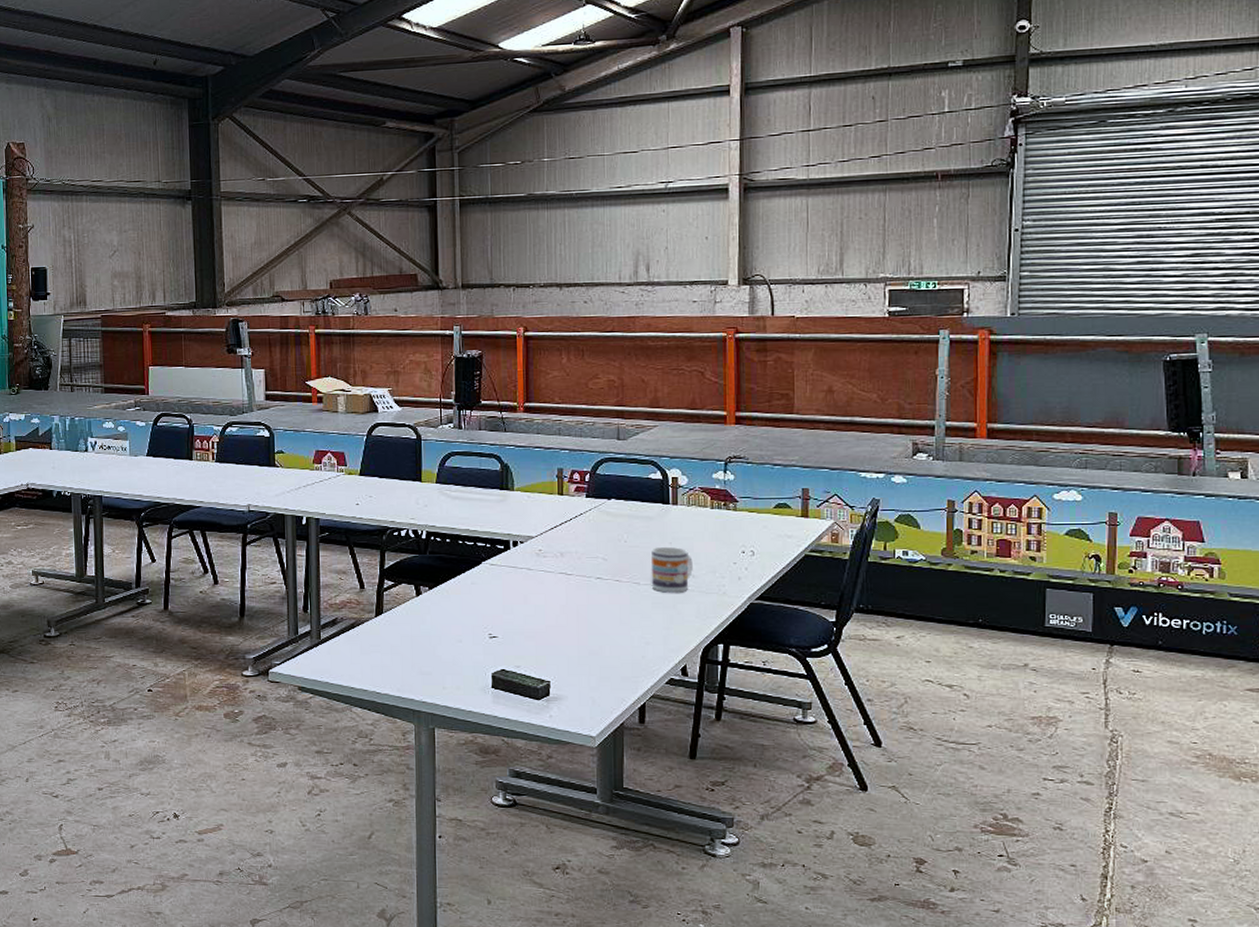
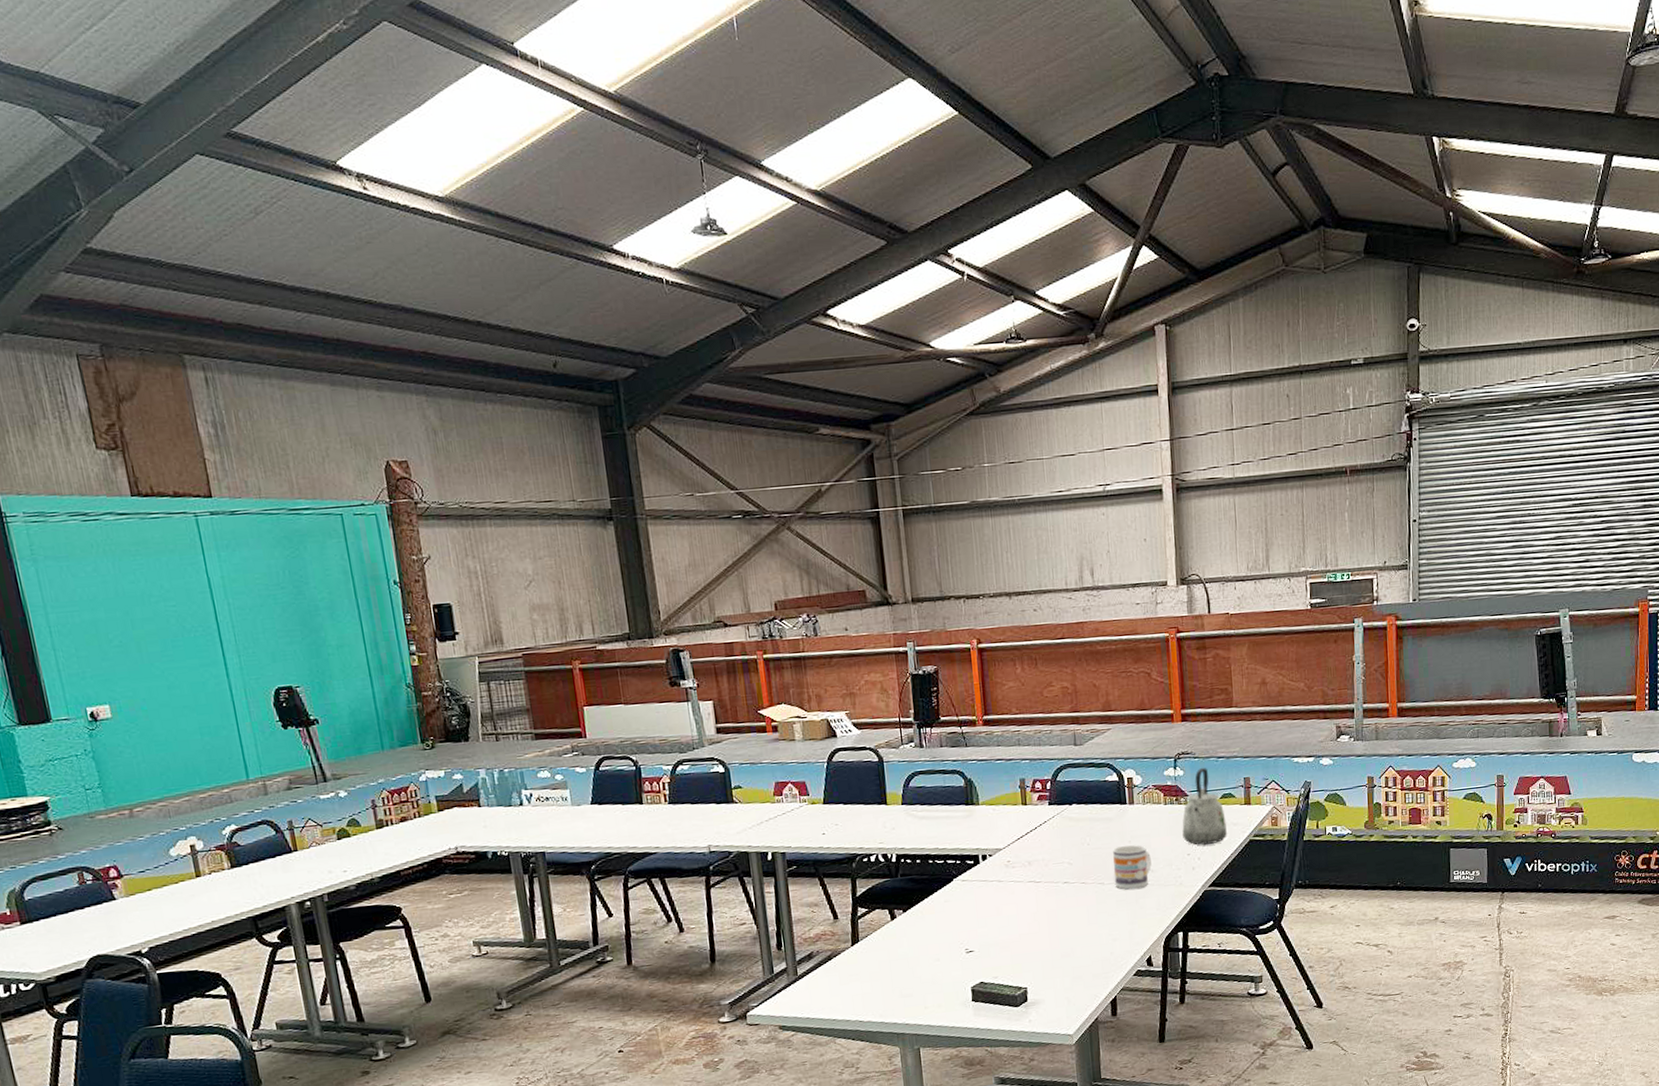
kettle: none [729,473,781,555] -> present [1182,767,1228,845]

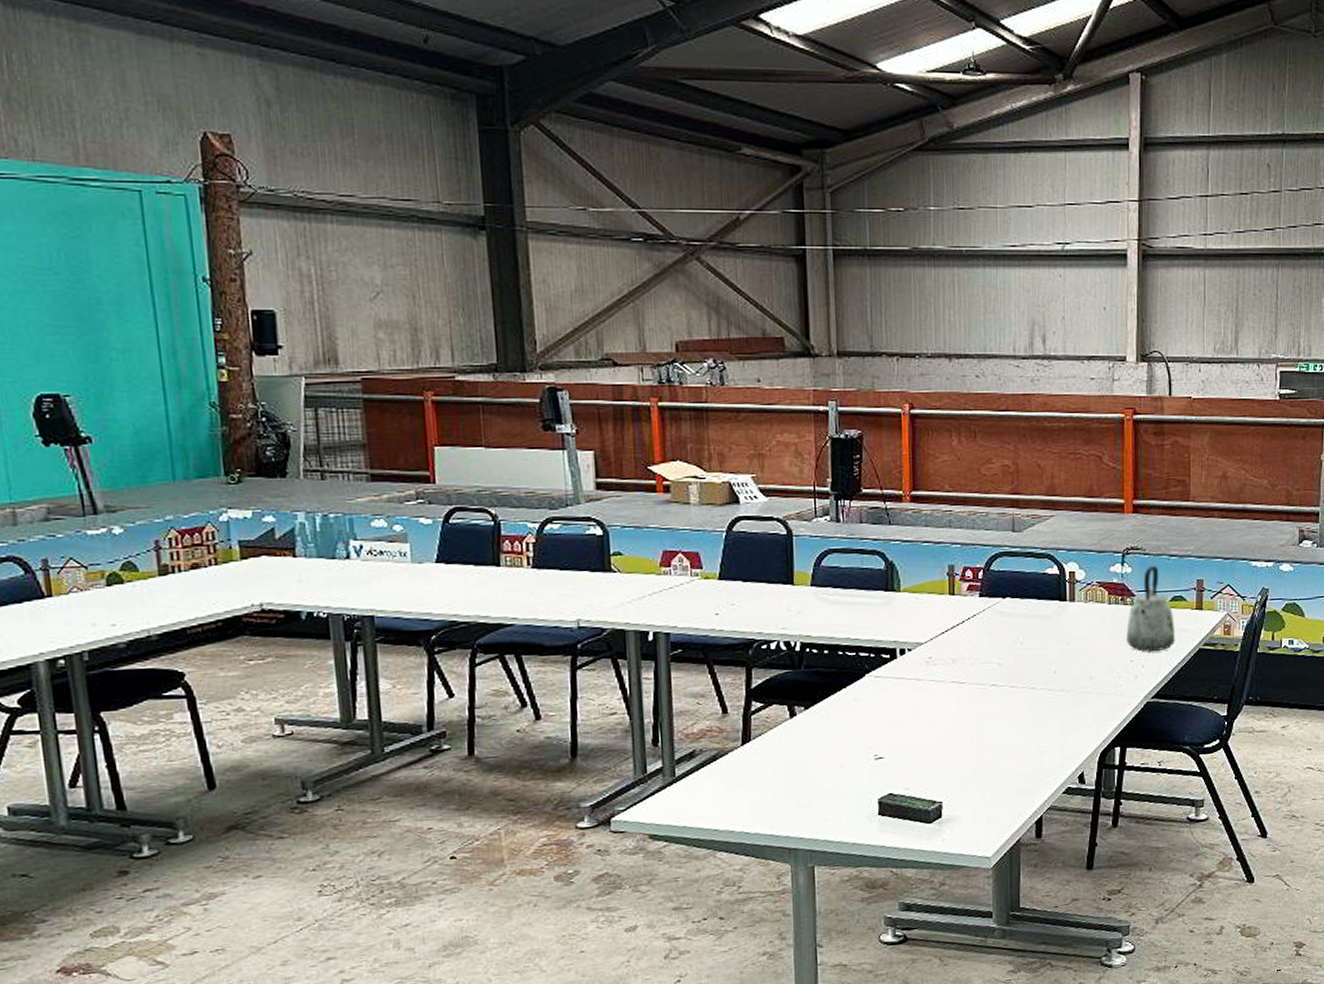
mug: present [1113,845,1152,890] -> none [1047,646,1090,697]

